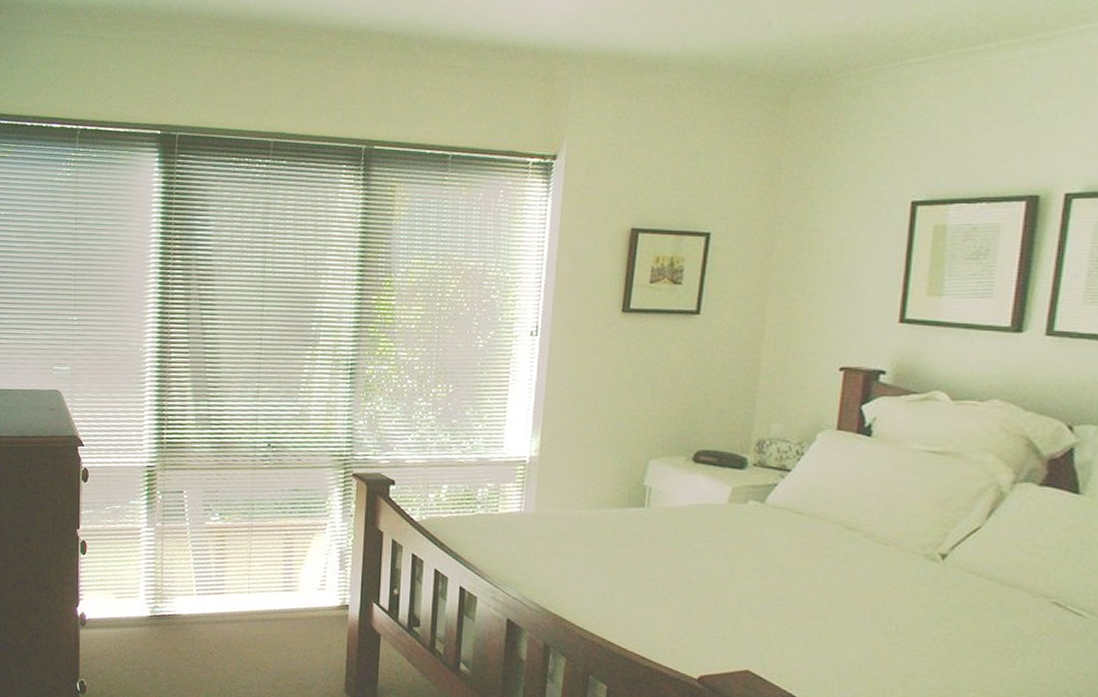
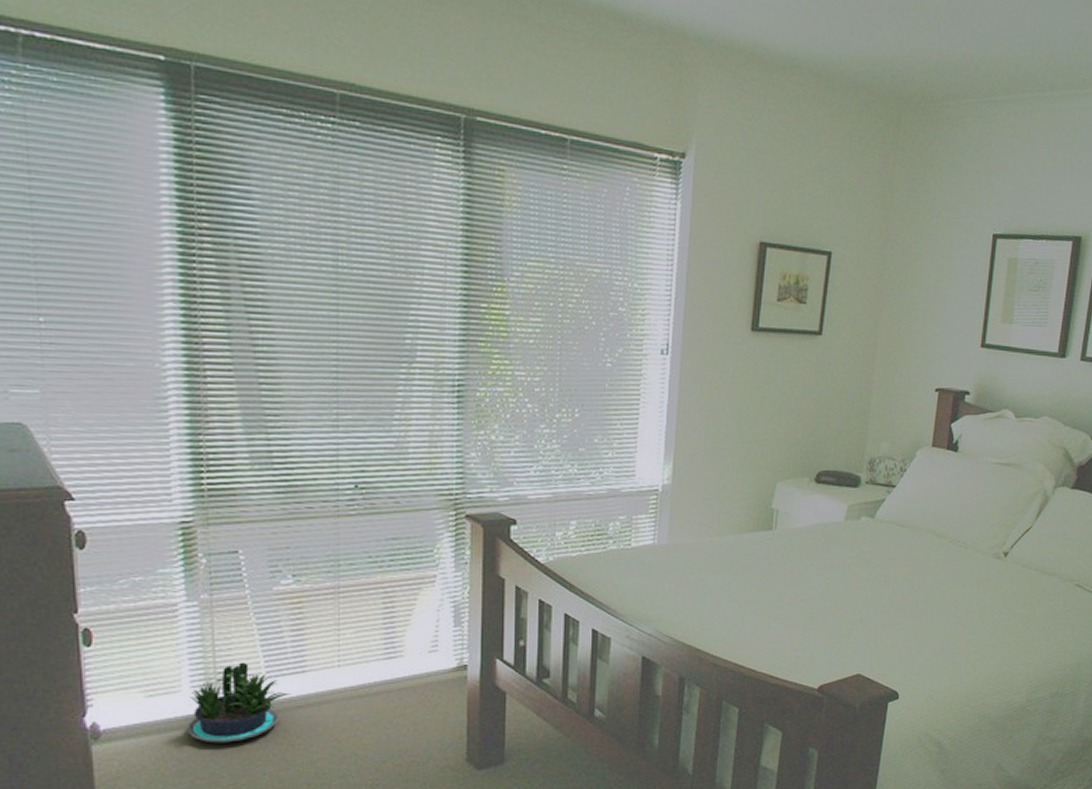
potted plant: none [140,579,213,643] -> present [186,662,291,743]

